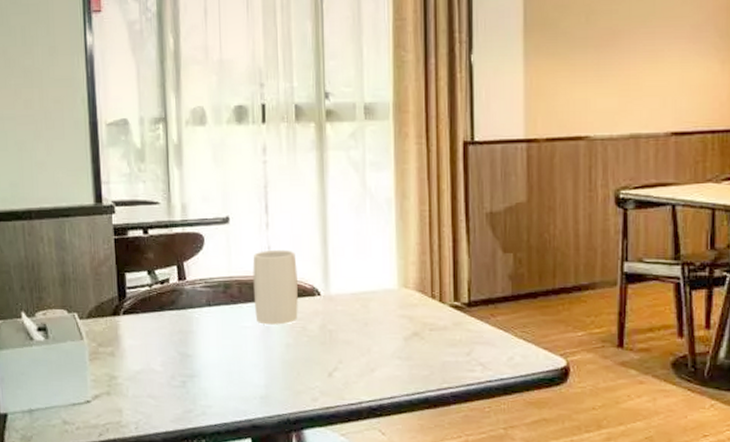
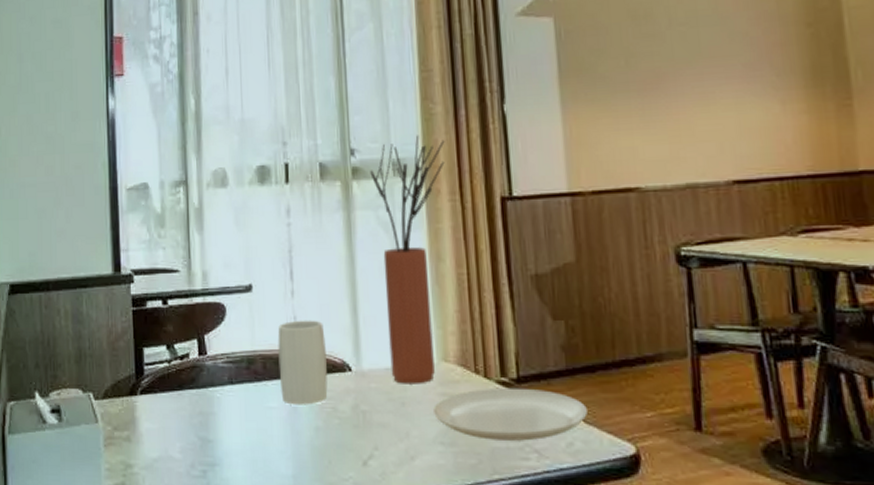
vase: none [343,81,415,307] -> present [370,135,445,384]
plate: none [393,310,527,356] -> present [434,387,588,441]

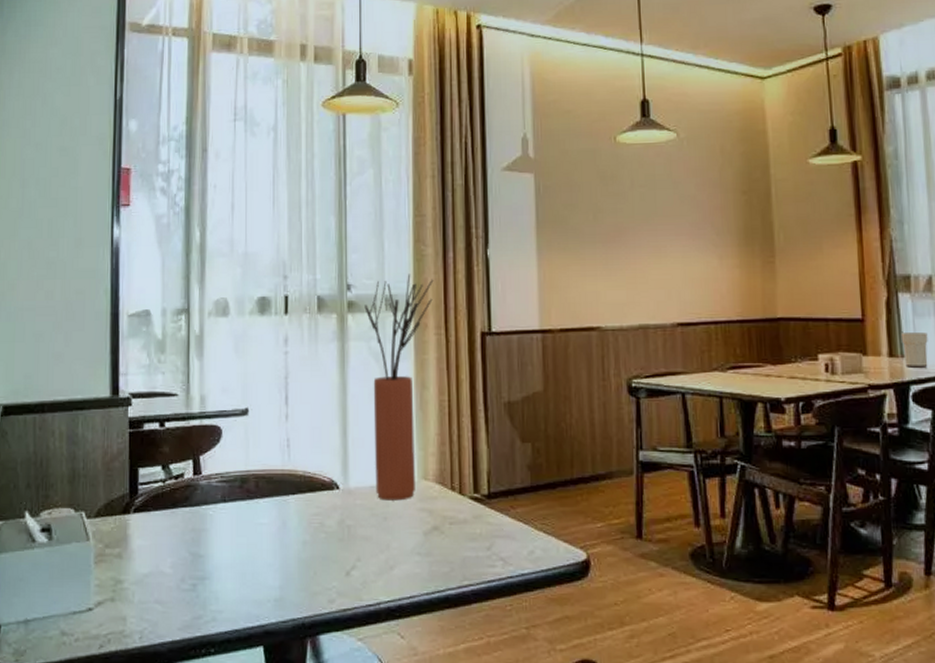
cup: present [277,320,328,405] -> none [271,442,316,521]
plate: present [434,387,588,441] -> none [413,503,547,550]

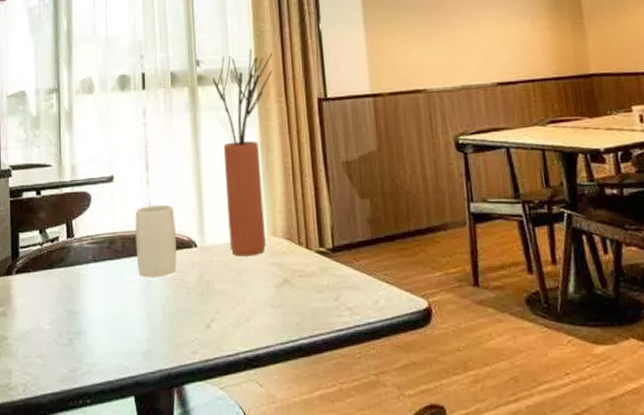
cup: none [271,442,316,521] -> present [135,204,177,278]

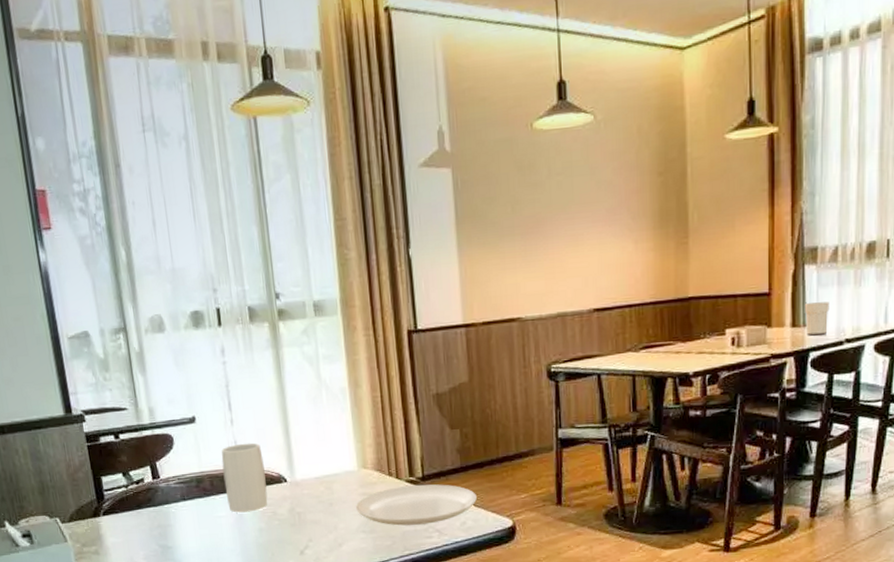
vase: present [212,49,273,257] -> none [294,279,359,489]
plate: none [265,256,389,301] -> present [356,484,477,526]

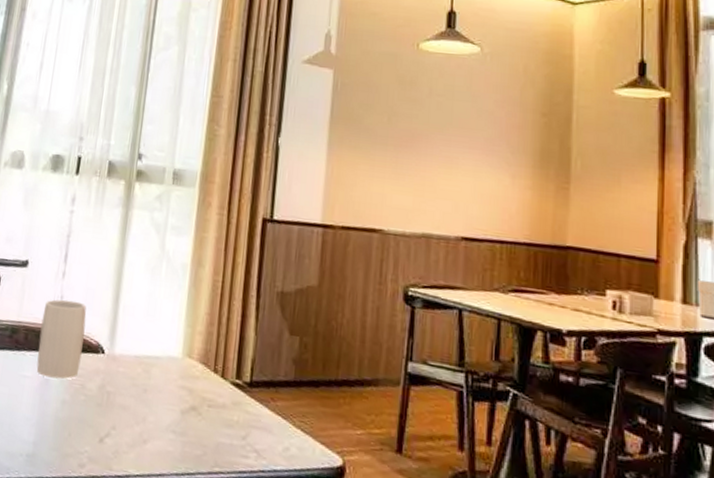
plate: present [356,484,477,526] -> none [171,387,306,441]

